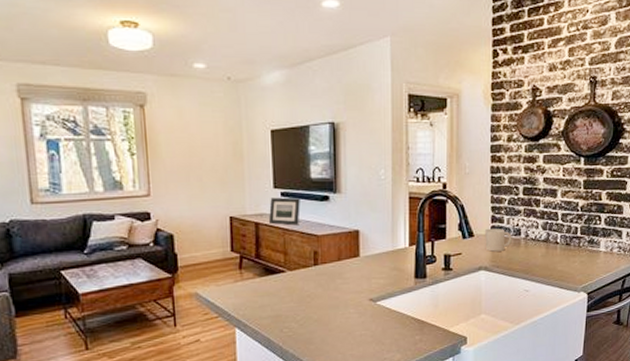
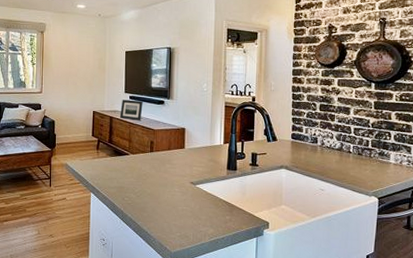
mug: present [484,228,512,252] -> none [285,135,310,155]

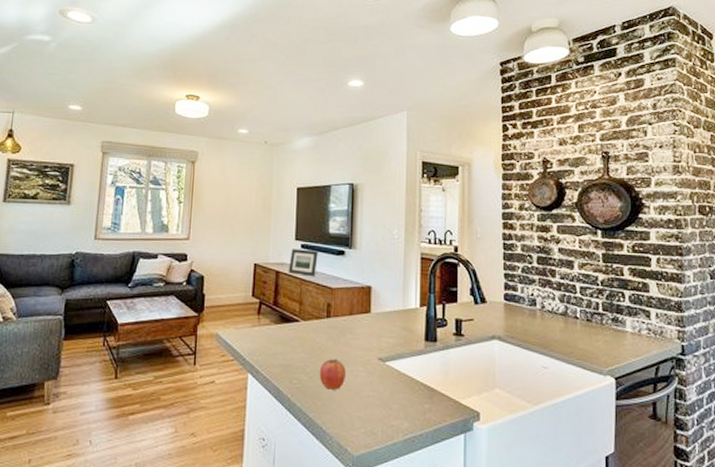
fruit: none [145,183,166,205] -> present [319,359,347,390]

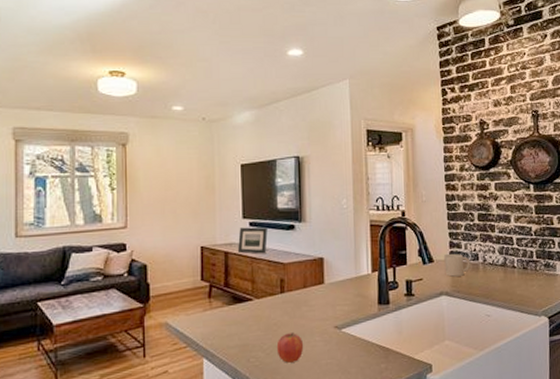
mug: none [497,295,527,321] -> present [443,253,471,277]

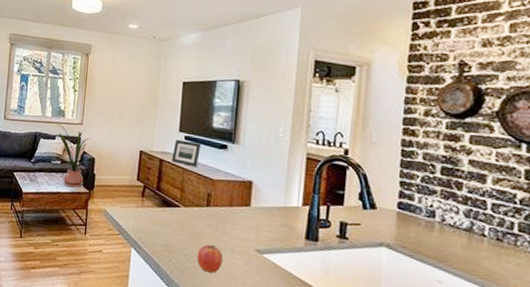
house plant: none [92,232,142,306] -> present [57,124,91,188]
mug: present [443,253,471,277] -> none [387,203,424,231]

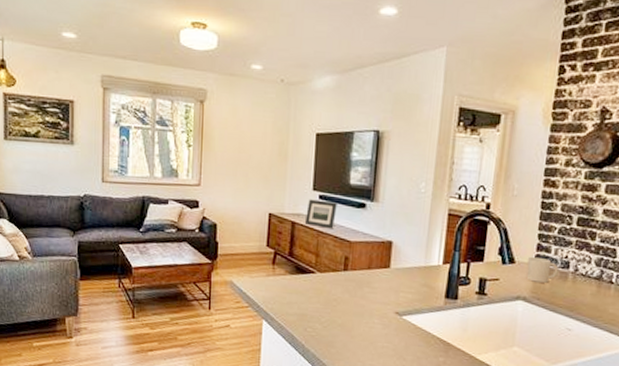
house plant: present [57,124,91,188] -> none [169,186,212,259]
fruit: present [196,244,224,273] -> none [334,310,362,339]
mug: none [387,203,424,231] -> present [525,256,559,283]

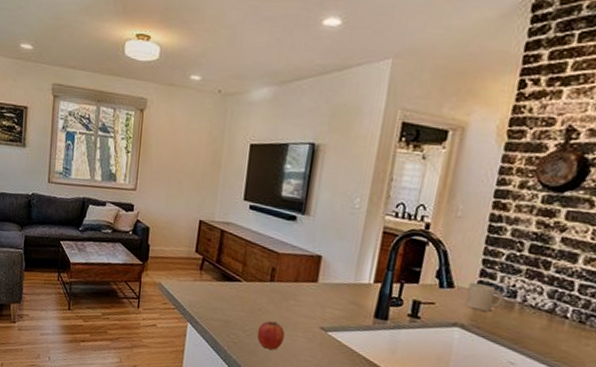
picture frame: present [304,199,337,229] -> none [233,209,267,240]
fruit: none [334,310,362,339] -> present [256,321,285,350]

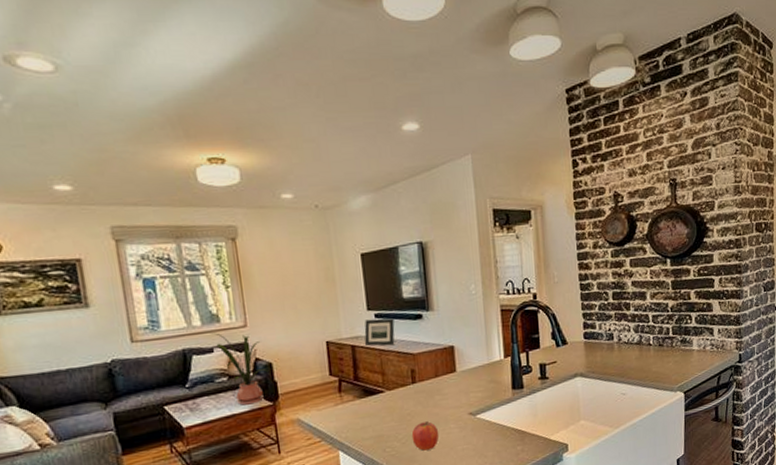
house plant: none [107,189,145,259] -> present [211,332,268,406]
picture frame: none [233,209,267,240] -> present [364,318,395,347]
mug: present [464,282,504,312] -> none [577,334,605,358]

